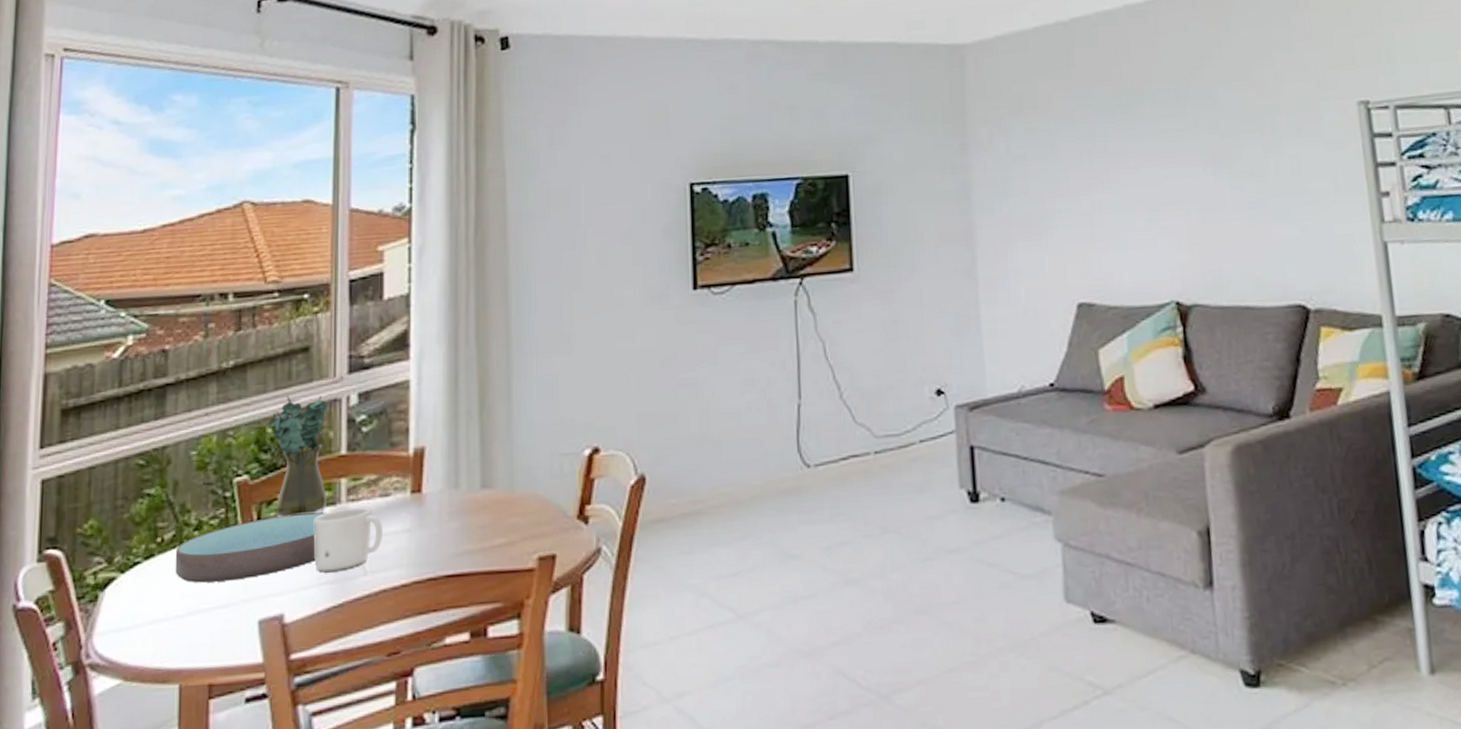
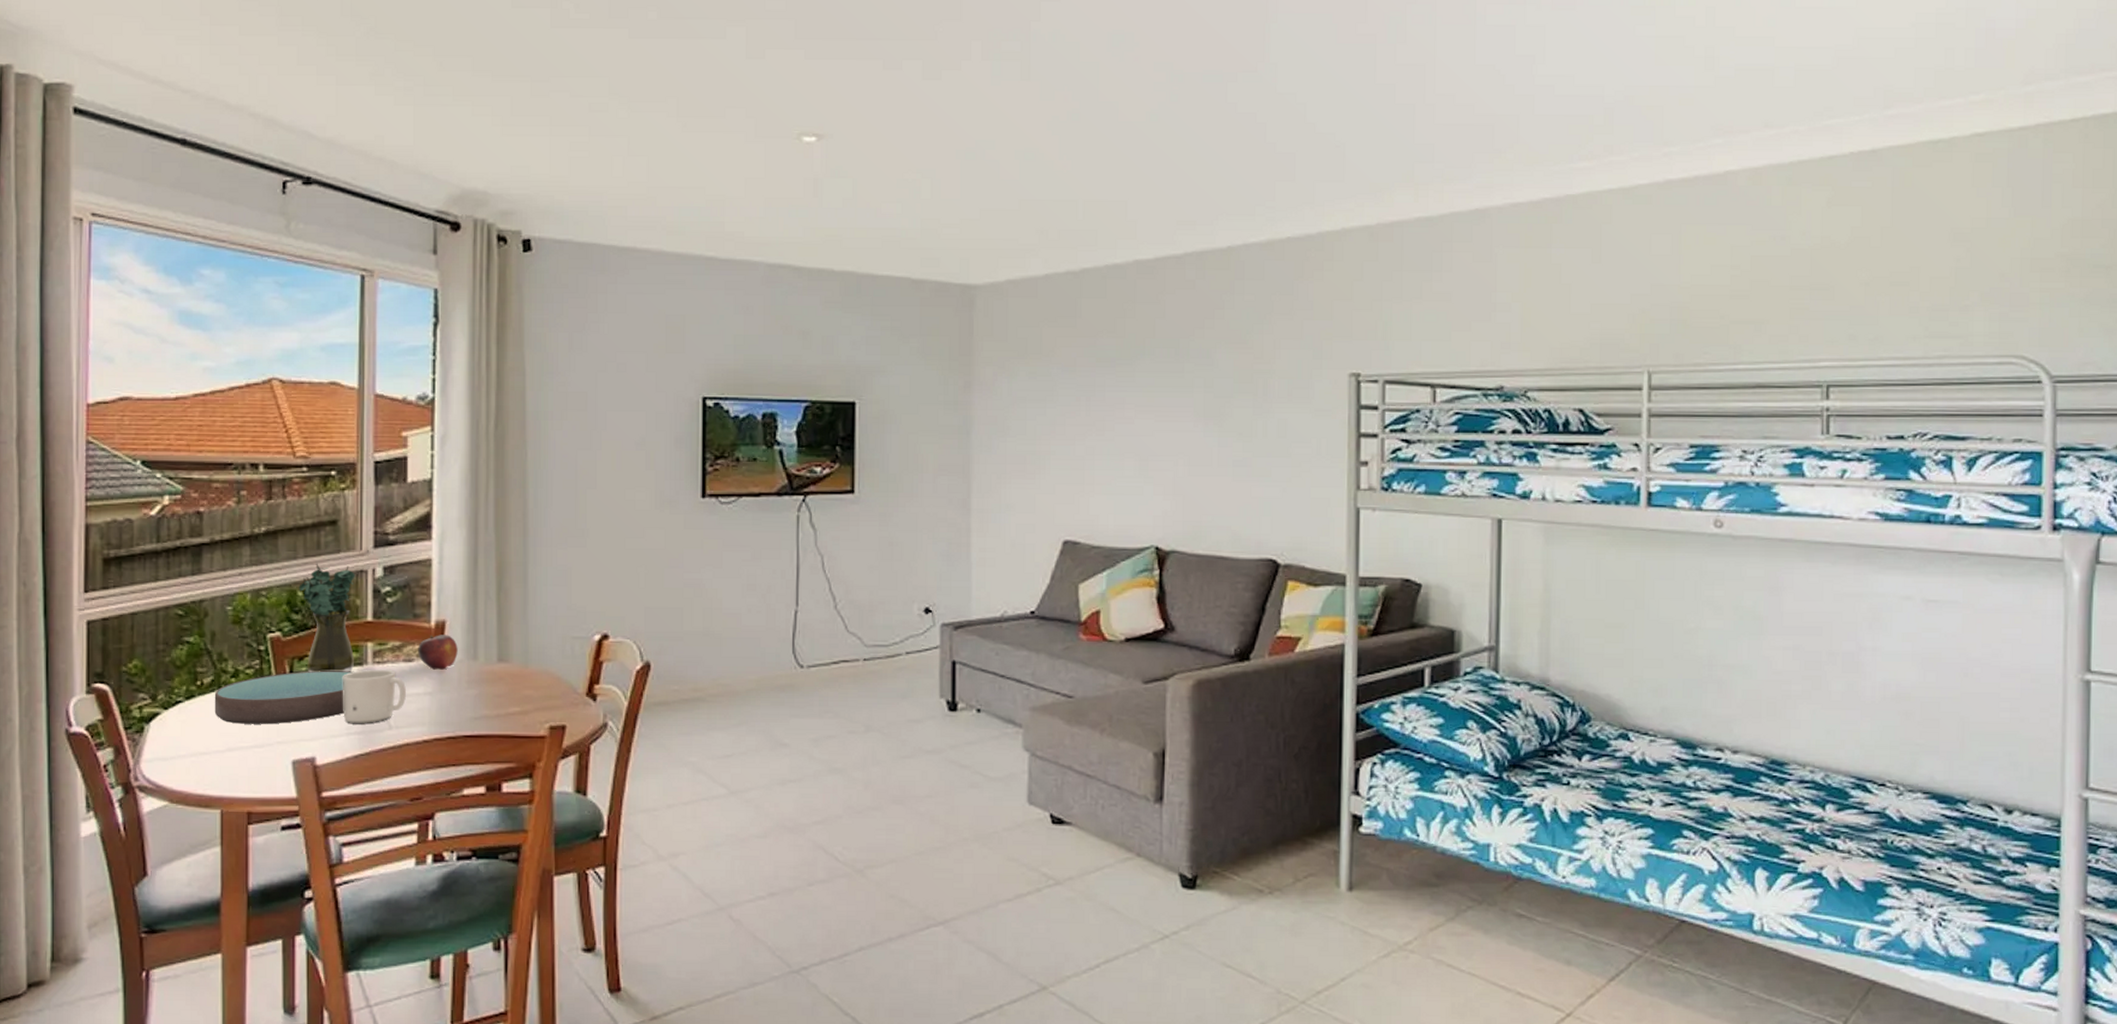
fruit: none [395,463,438,503] -> present [418,634,458,670]

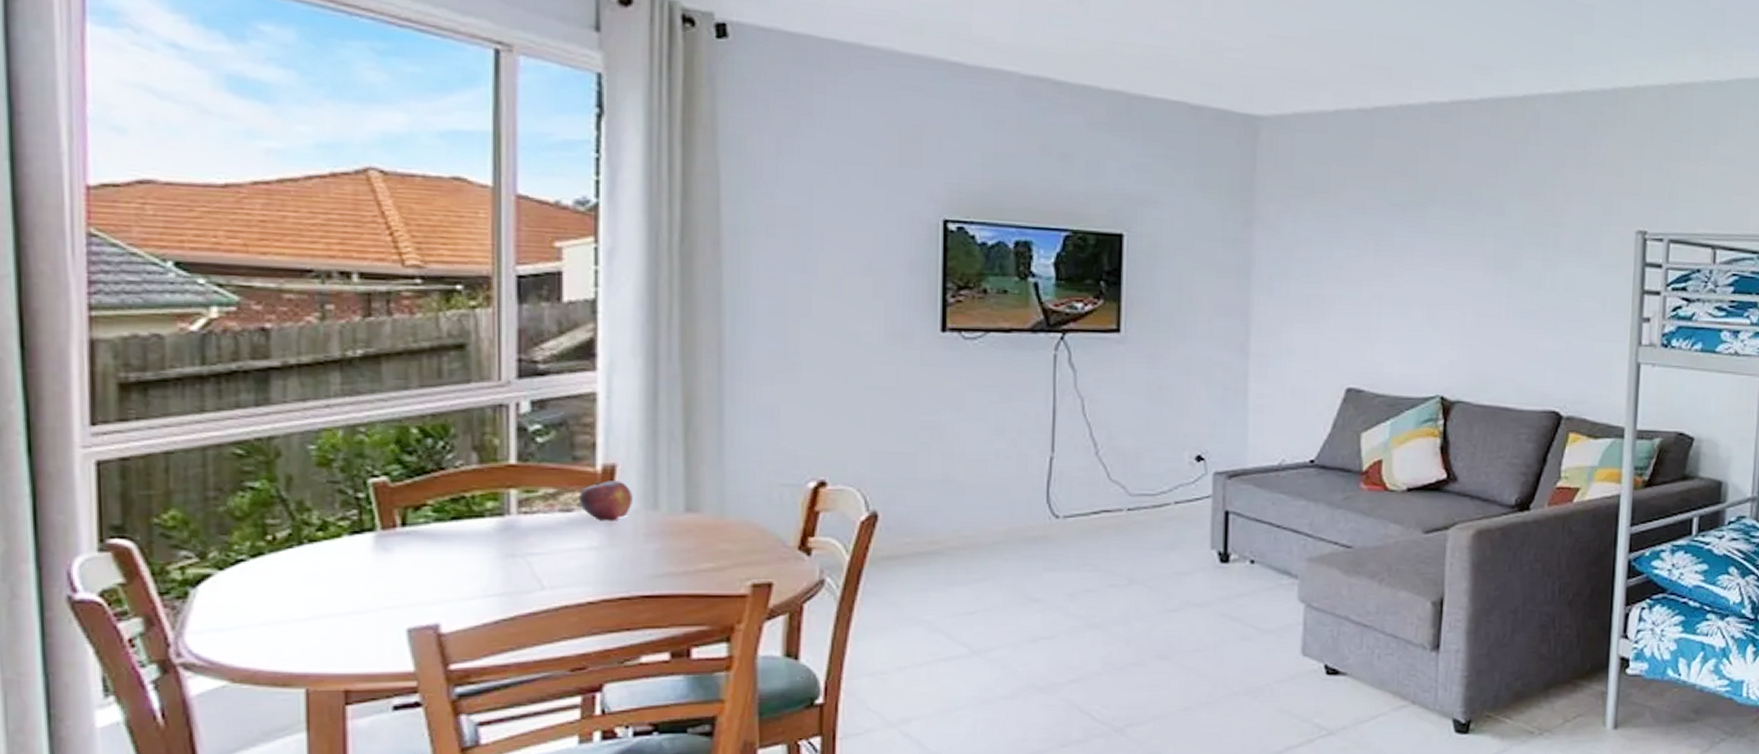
bowl: present [214,670,355,724] -> none [293,522,493,586]
vase: present [299,563,355,672] -> none [412,394,493,524]
mug: present [342,669,407,724] -> none [475,520,565,585]

